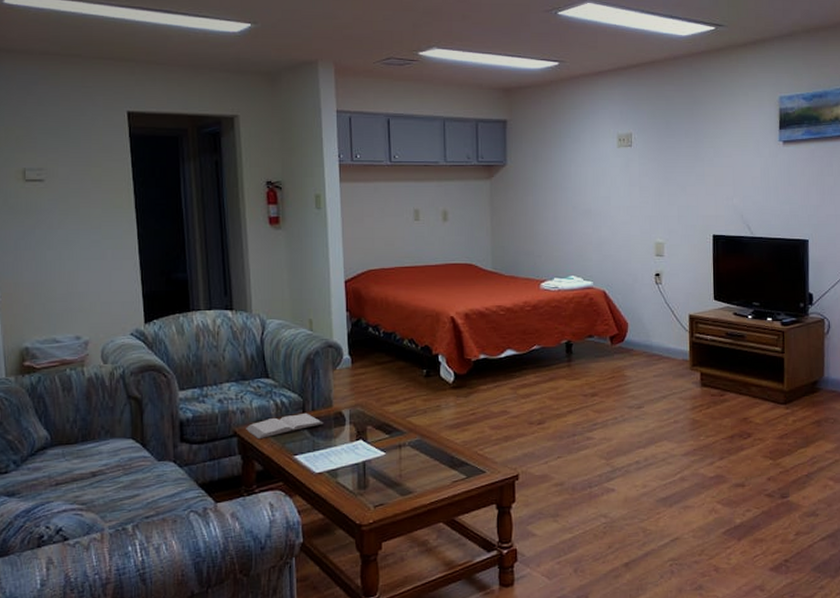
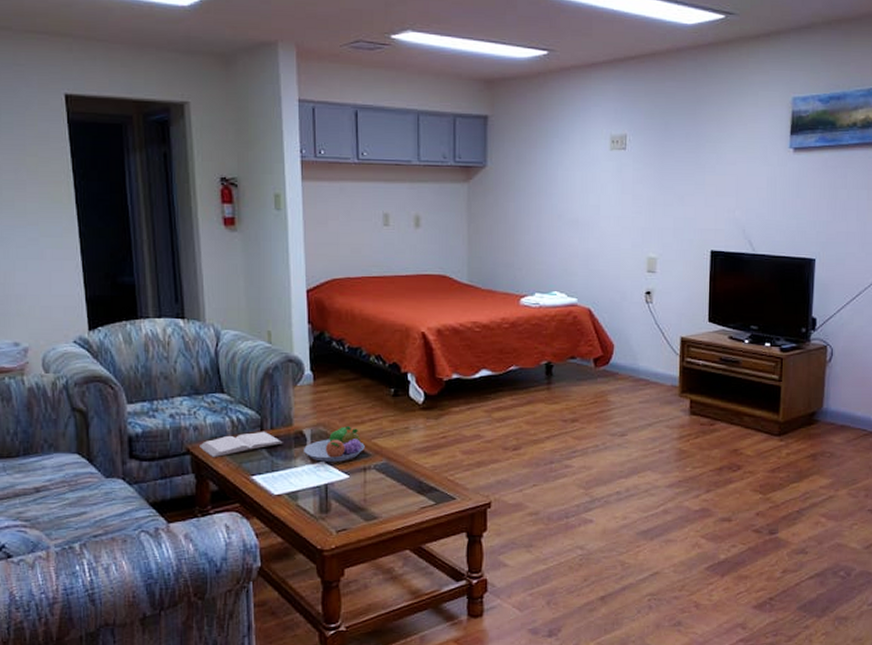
fruit bowl: none [343,405,400,440] -> present [304,425,365,462]

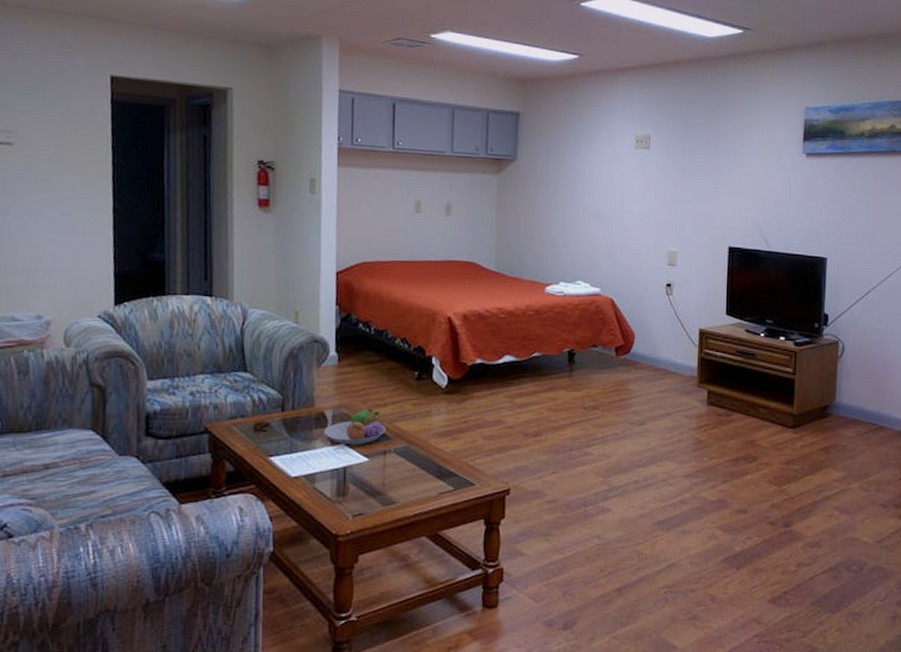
book: present [200,431,283,458] -> none [218,411,304,438]

